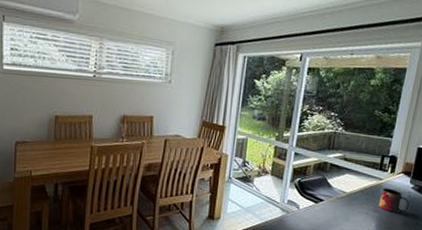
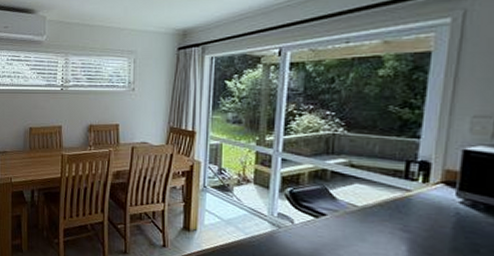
mug: present [379,188,411,213] -> none [409,202,462,234]

